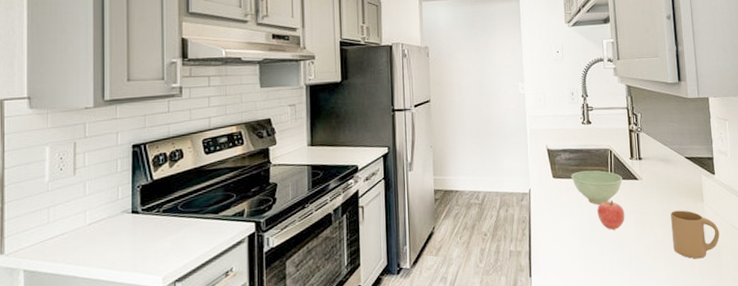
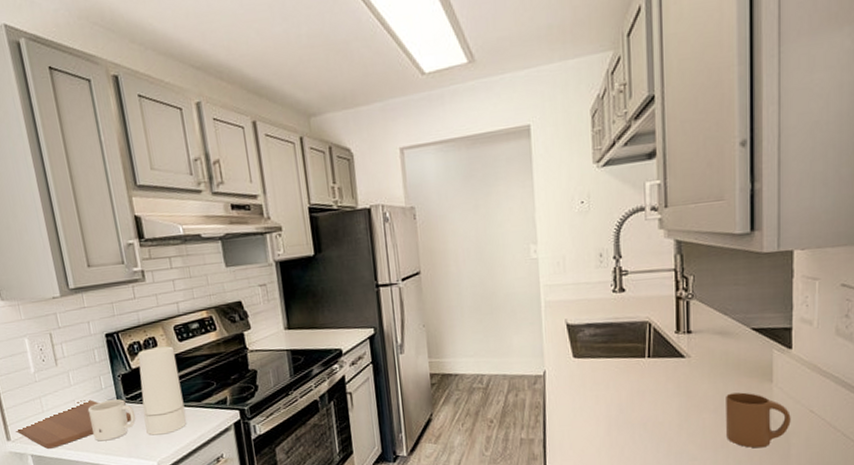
cutting board: none [12,210,144,263] -> present [16,399,132,449]
mug: none [98,210,149,255] -> present [87,399,136,442]
canister: none [157,158,201,249] -> present [137,346,187,436]
bowl: present [571,170,622,205] -> none [596,347,664,387]
fruit: present [597,201,625,230] -> none [629,383,665,416]

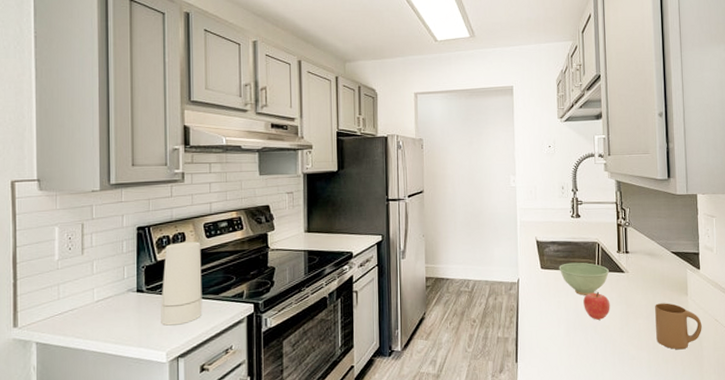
cutting board: present [16,399,132,449] -> none [25,288,149,337]
mug: present [87,399,136,442] -> none [105,289,153,331]
bowl: none [596,347,664,387] -> present [559,262,609,295]
fruit: none [629,383,665,416] -> present [583,292,610,320]

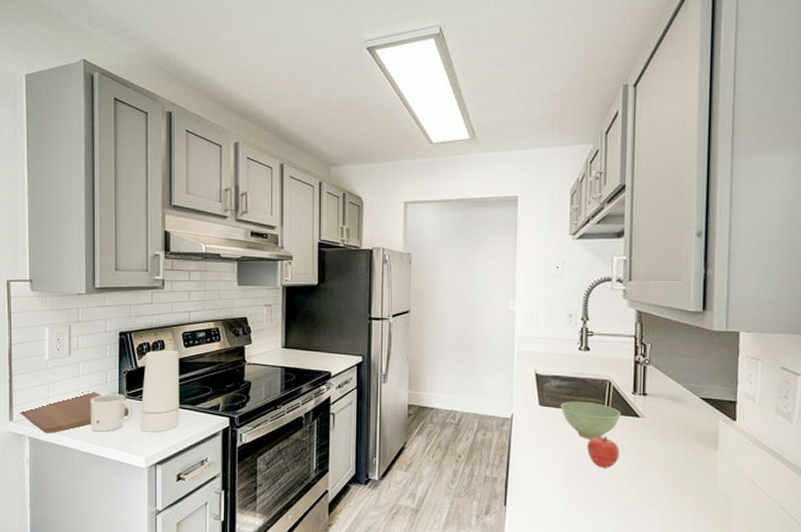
cutting board: none [25,288,149,337] -> present [19,391,130,433]
mug: none [105,289,153,331] -> present [90,394,133,432]
cup: present [655,303,702,350] -> none [674,456,733,512]

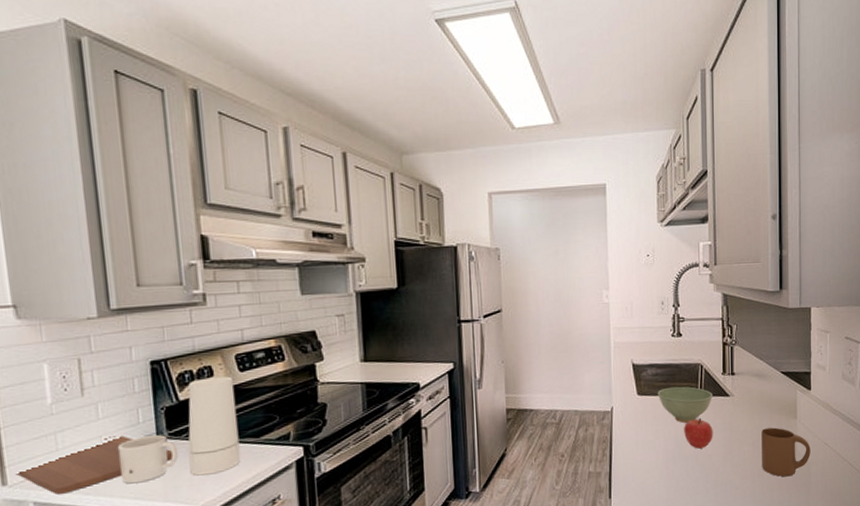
cup: none [674,456,733,512] -> present [761,427,811,477]

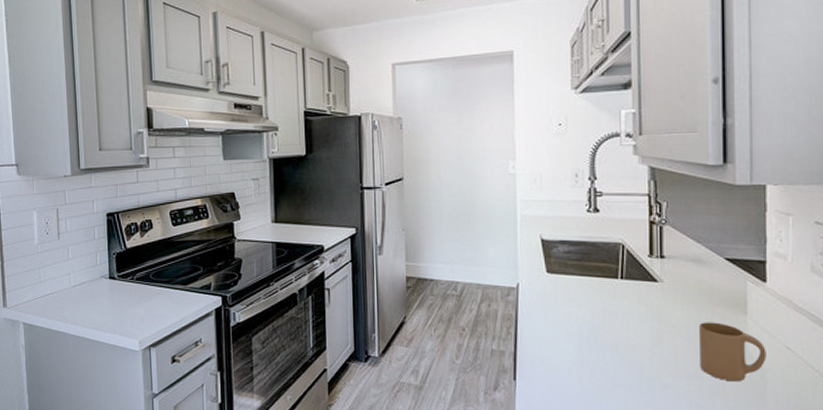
cutting board: present [16,435,174,494] -> none [12,274,121,318]
mug: present [117,435,179,484] -> none [81,276,125,315]
canister: present [188,376,241,476] -> none [132,229,172,314]
bowl: present [657,386,712,423] -> none [569,266,636,307]
fruit: present [684,418,713,449] -> none [601,304,637,338]

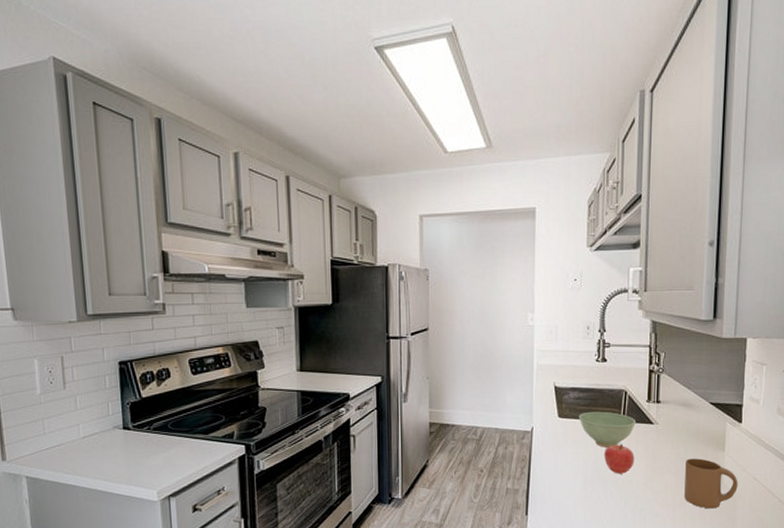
bowl: none [569,266,636,307] -> present [578,411,636,447]
fruit: none [601,304,637,338] -> present [604,444,635,474]

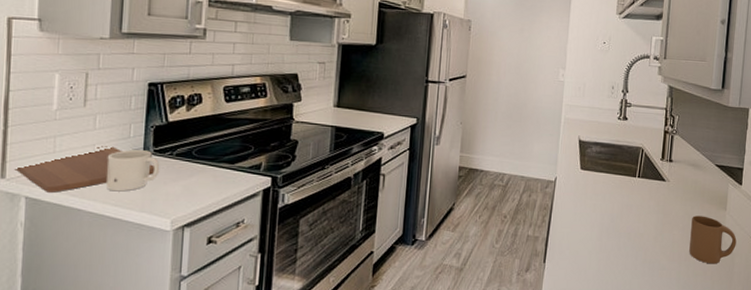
cutting board: none [13,425,136,471] -> present [14,146,156,193]
mug: none [91,427,141,467] -> present [105,150,160,192]
bowl: present [578,411,636,447] -> none [599,165,650,201]
fruit: present [604,444,635,474] -> none [620,198,647,227]

